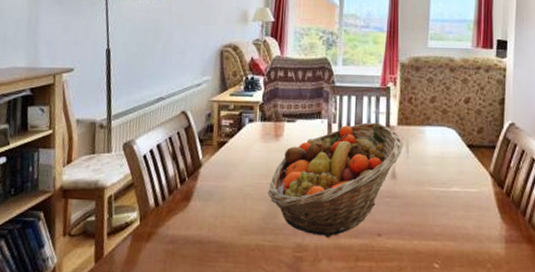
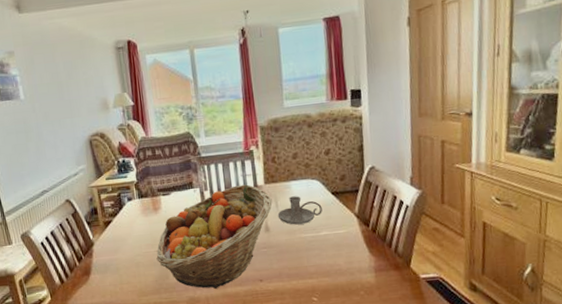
candle holder: none [407,143,455,176] -> present [277,196,322,225]

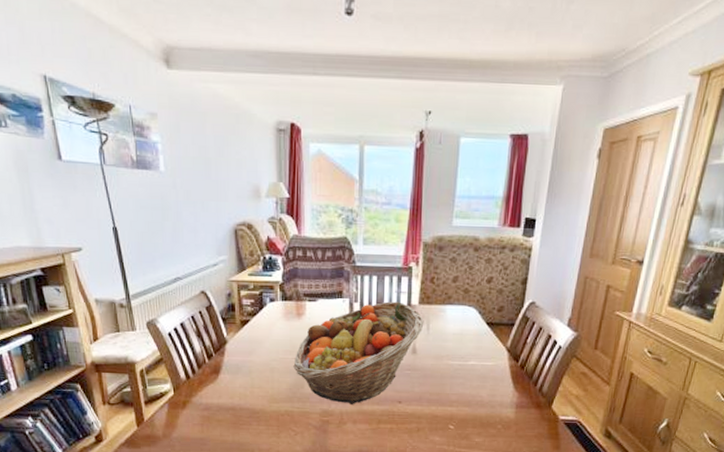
candle holder: present [277,196,322,225] -> none [427,321,474,351]

